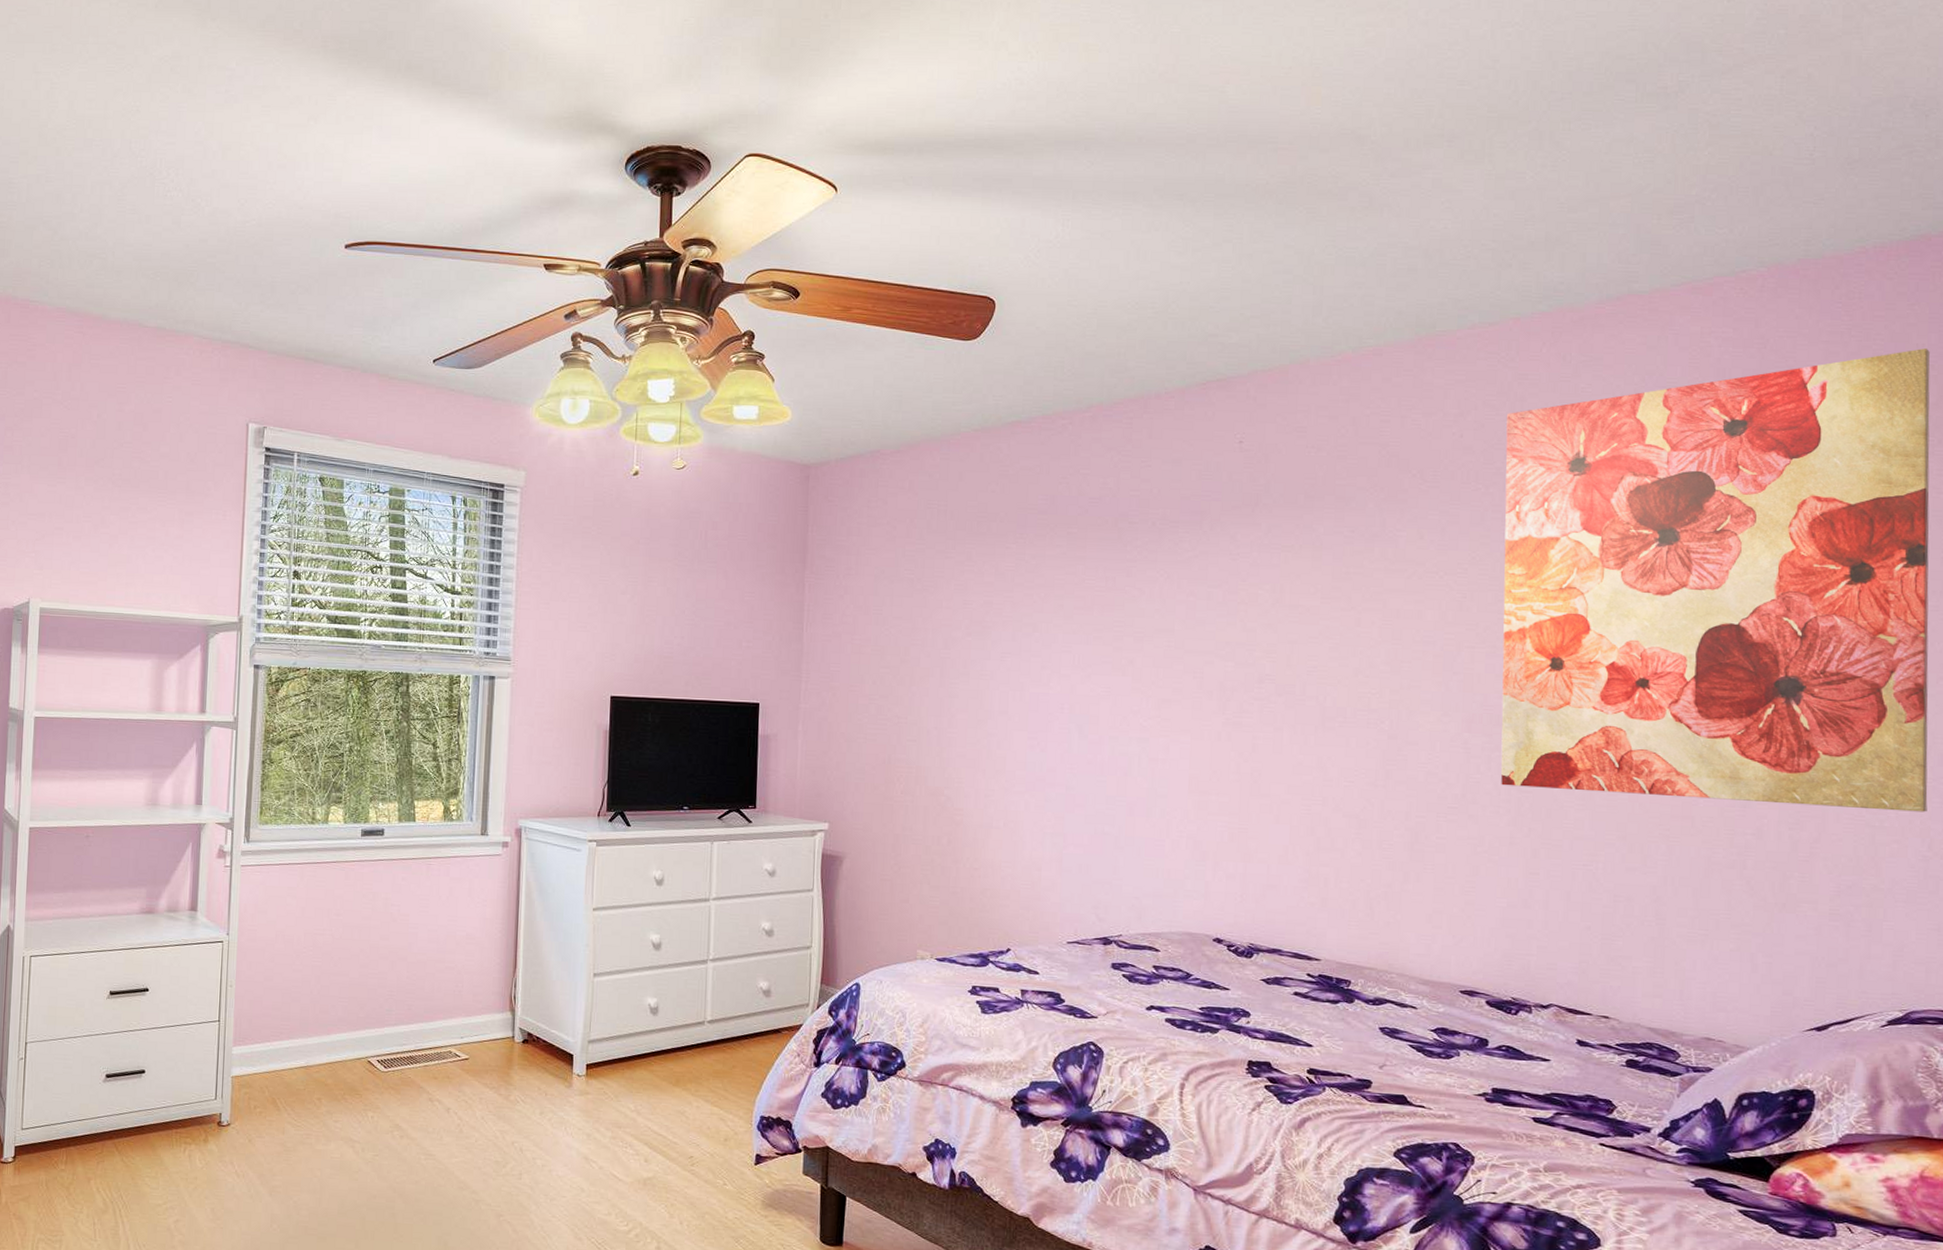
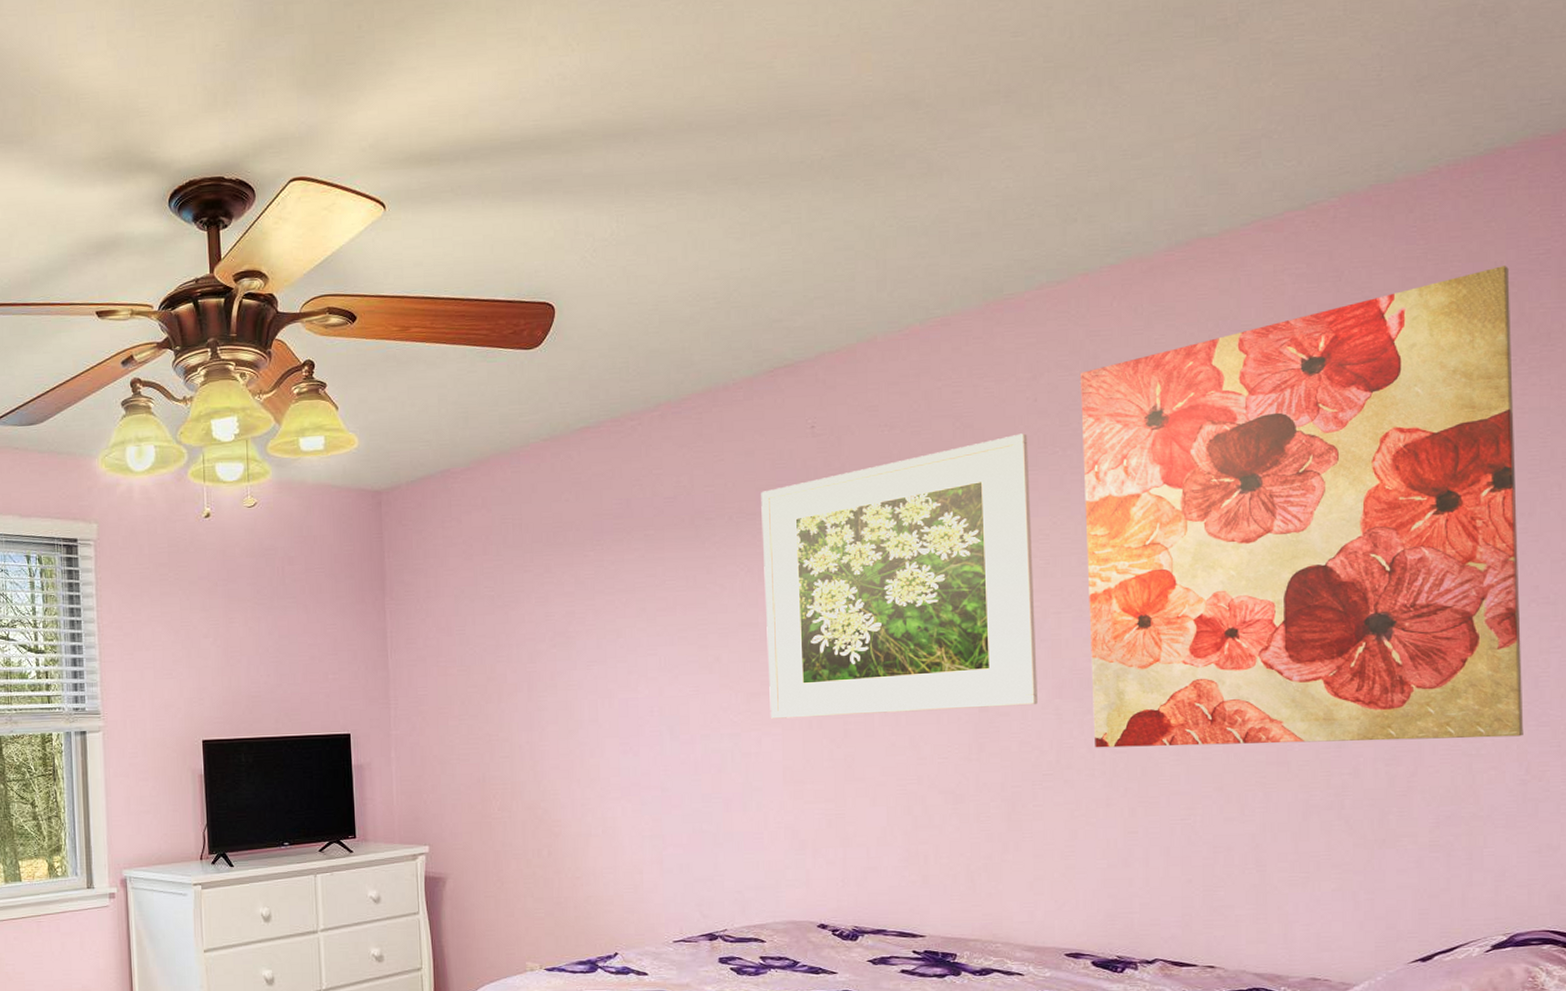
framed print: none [1179,467,1452,737] -> present [761,433,1037,719]

